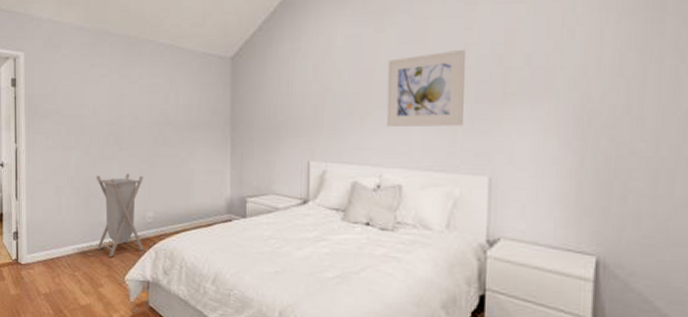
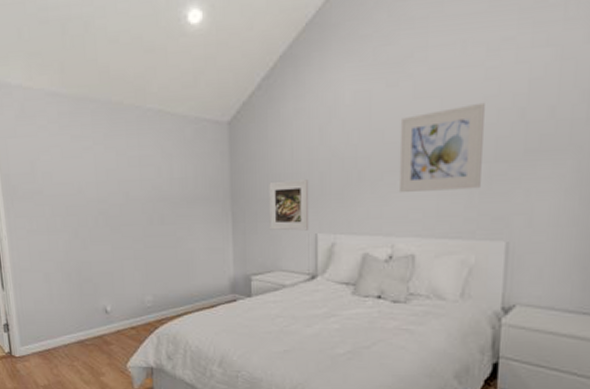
laundry hamper: present [96,174,144,257] -> none [87,256,145,344]
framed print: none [265,111,303,158] -> present [269,180,309,231]

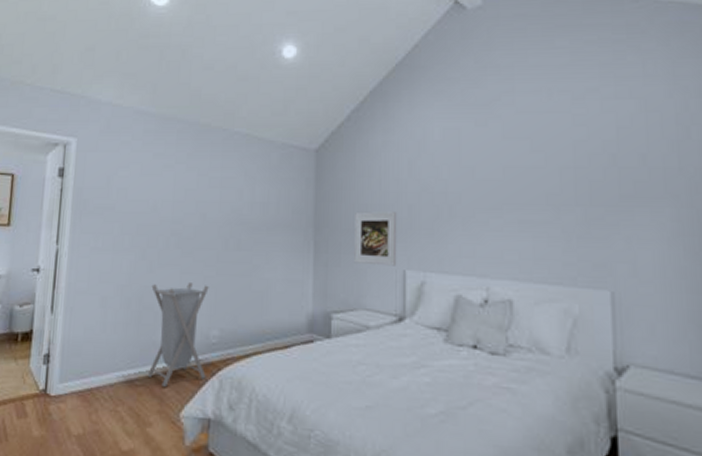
laundry hamper: none [87,256,145,344] -> present [147,283,209,387]
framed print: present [398,102,485,192] -> none [490,146,578,233]

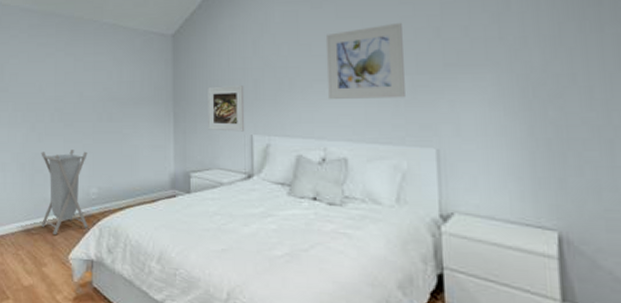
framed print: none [490,146,578,233] -> present [325,22,405,99]

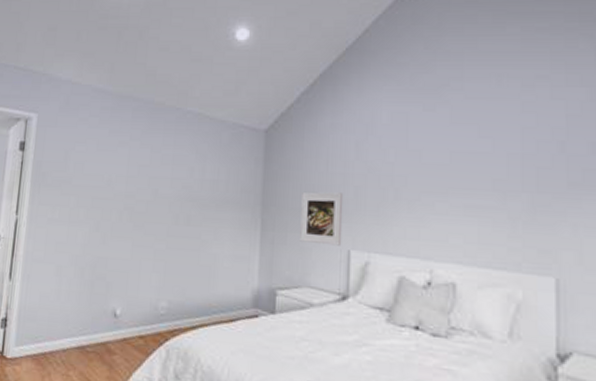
laundry hamper: present [41,150,88,234] -> none [98,255,159,354]
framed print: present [325,22,405,99] -> none [436,133,524,219]

